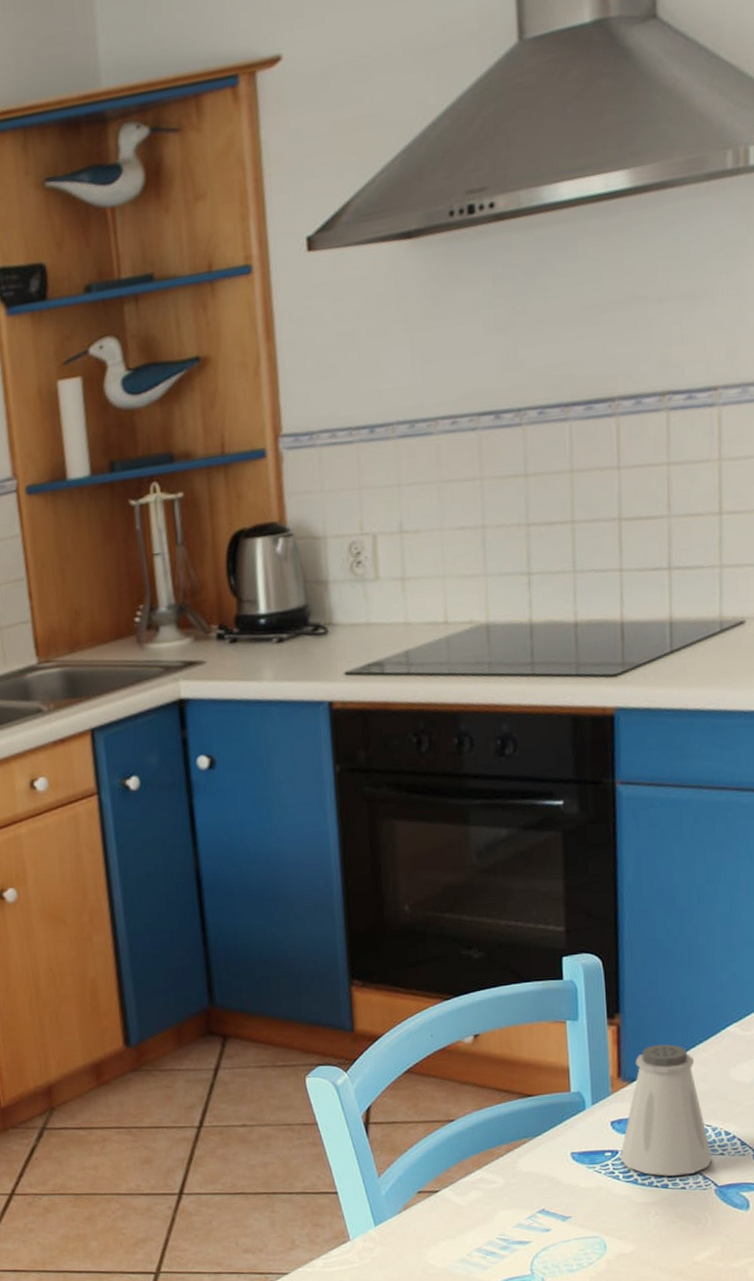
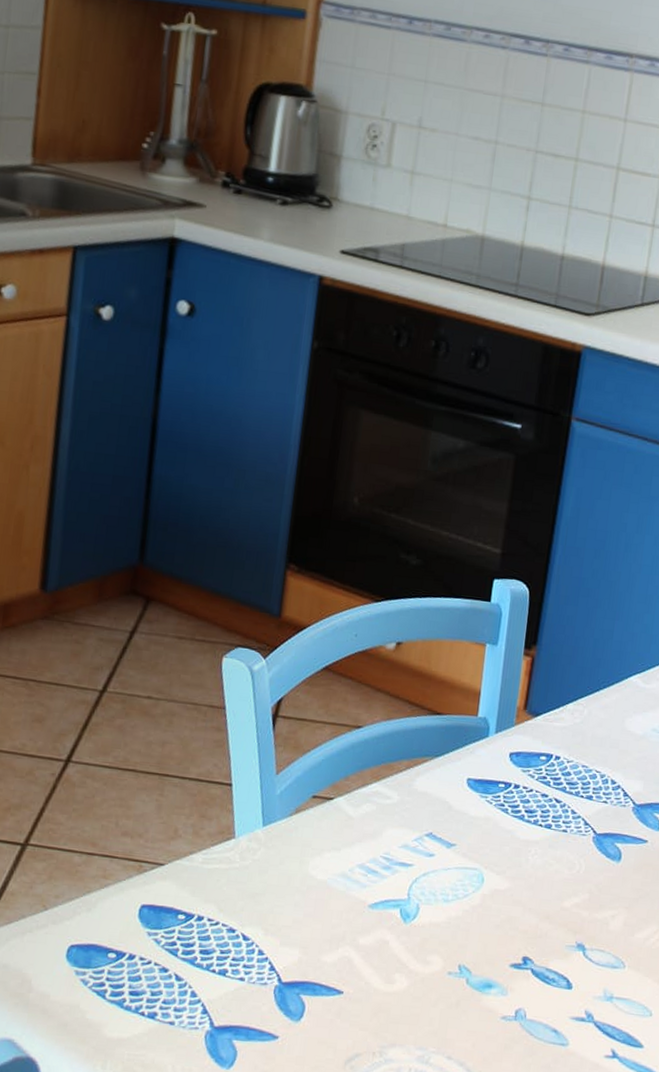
saltshaker: present [619,1044,713,1177] -> none [511,682,597,818]

